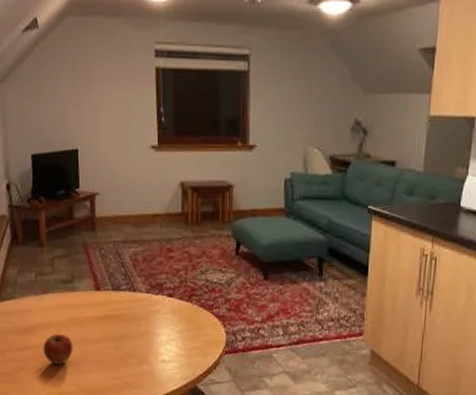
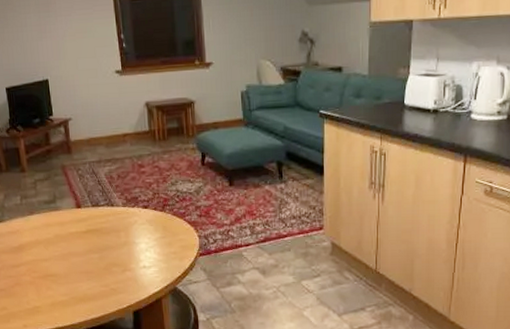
fruit: present [43,334,73,364] -> none [34,250,62,277]

